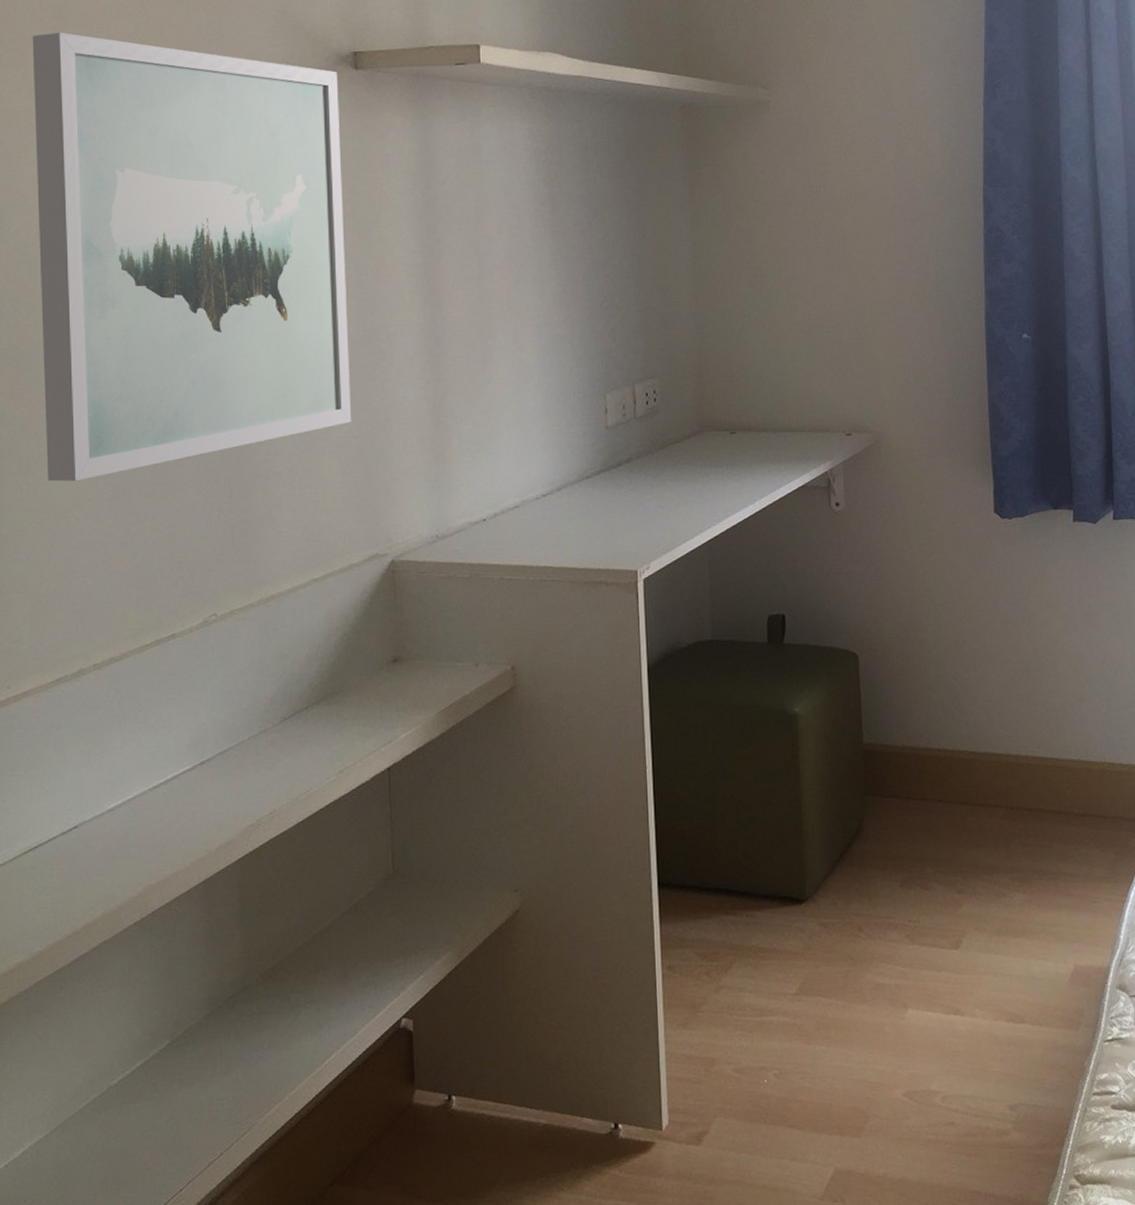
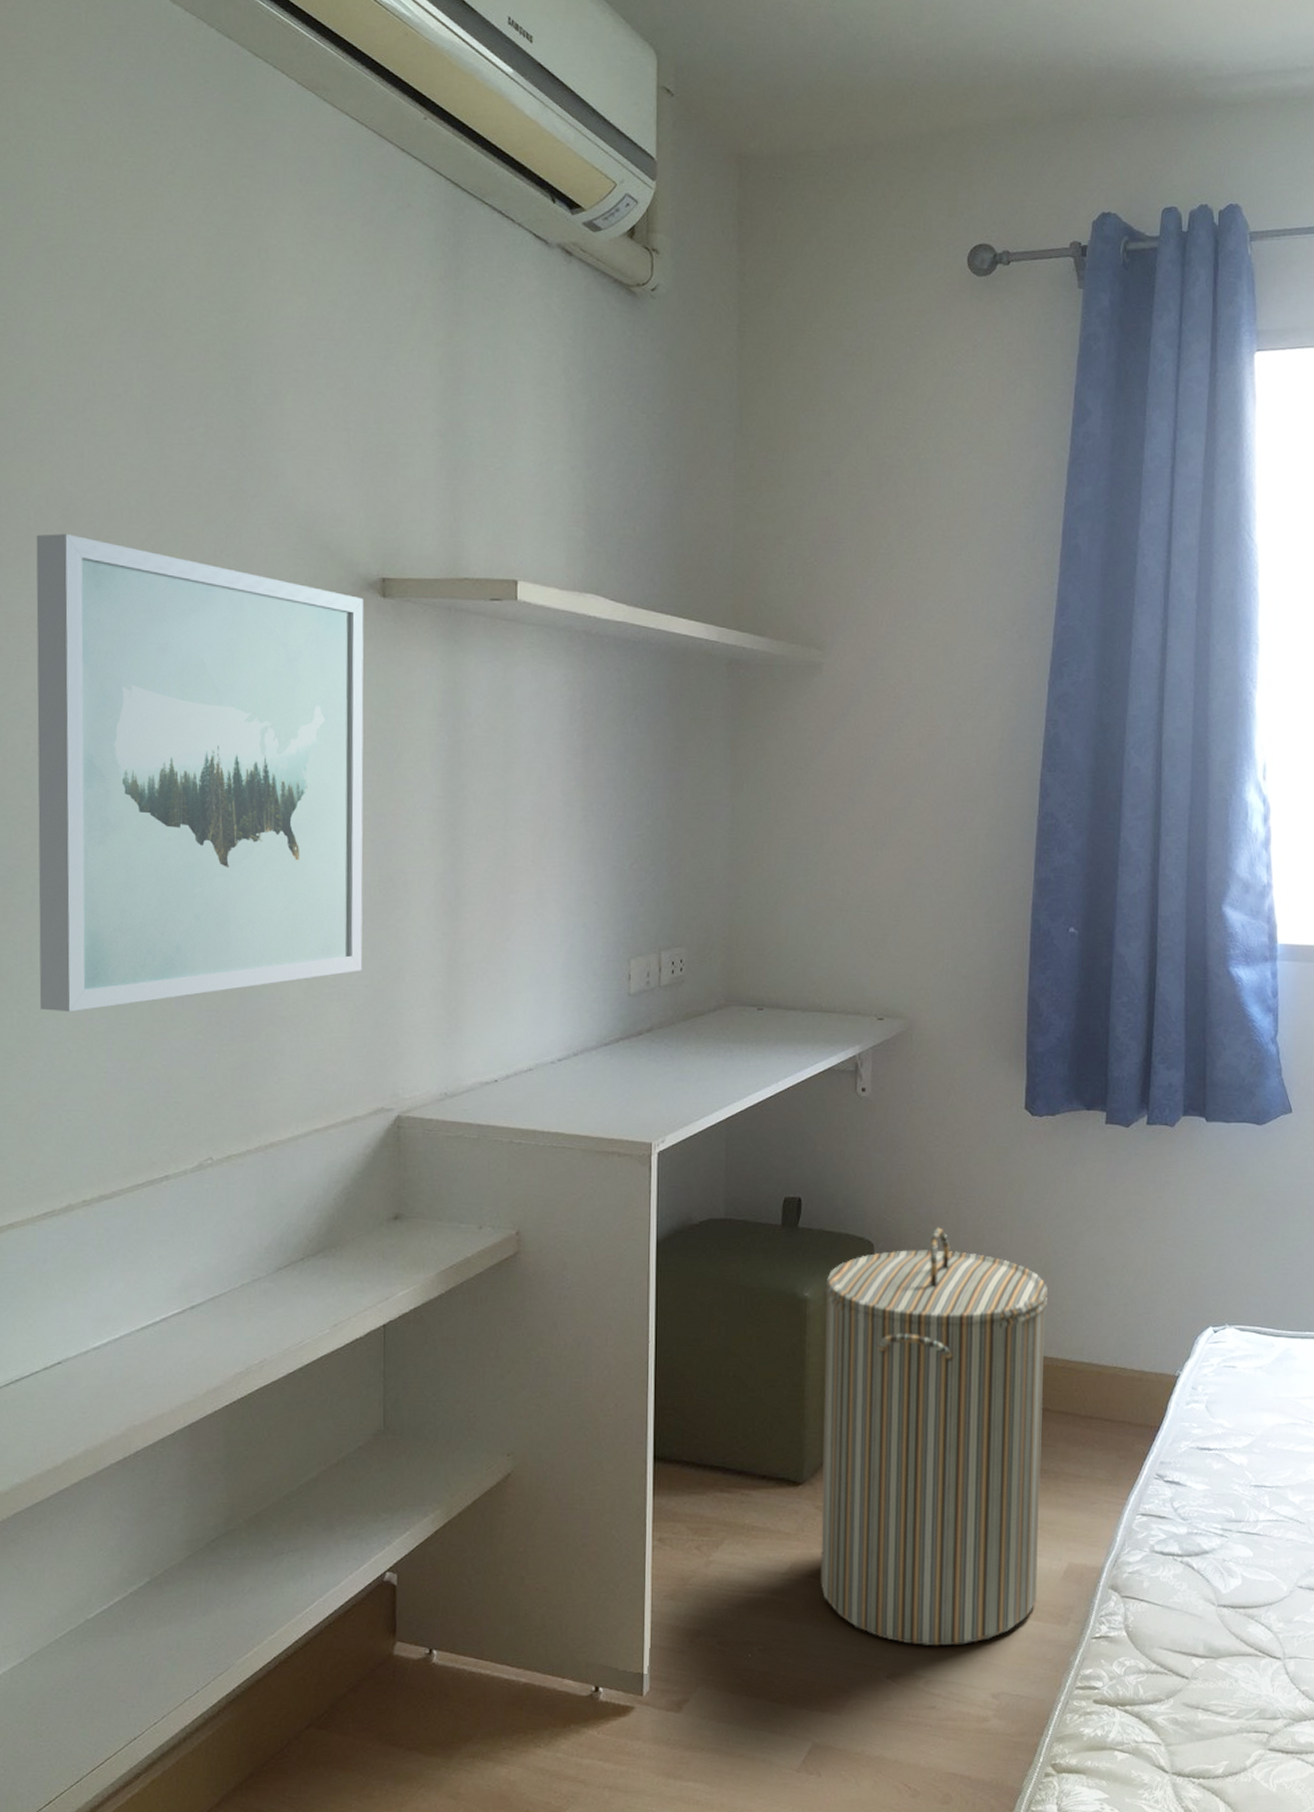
laundry hamper: none [814,634,1047,1060] -> present [820,1227,1048,1646]

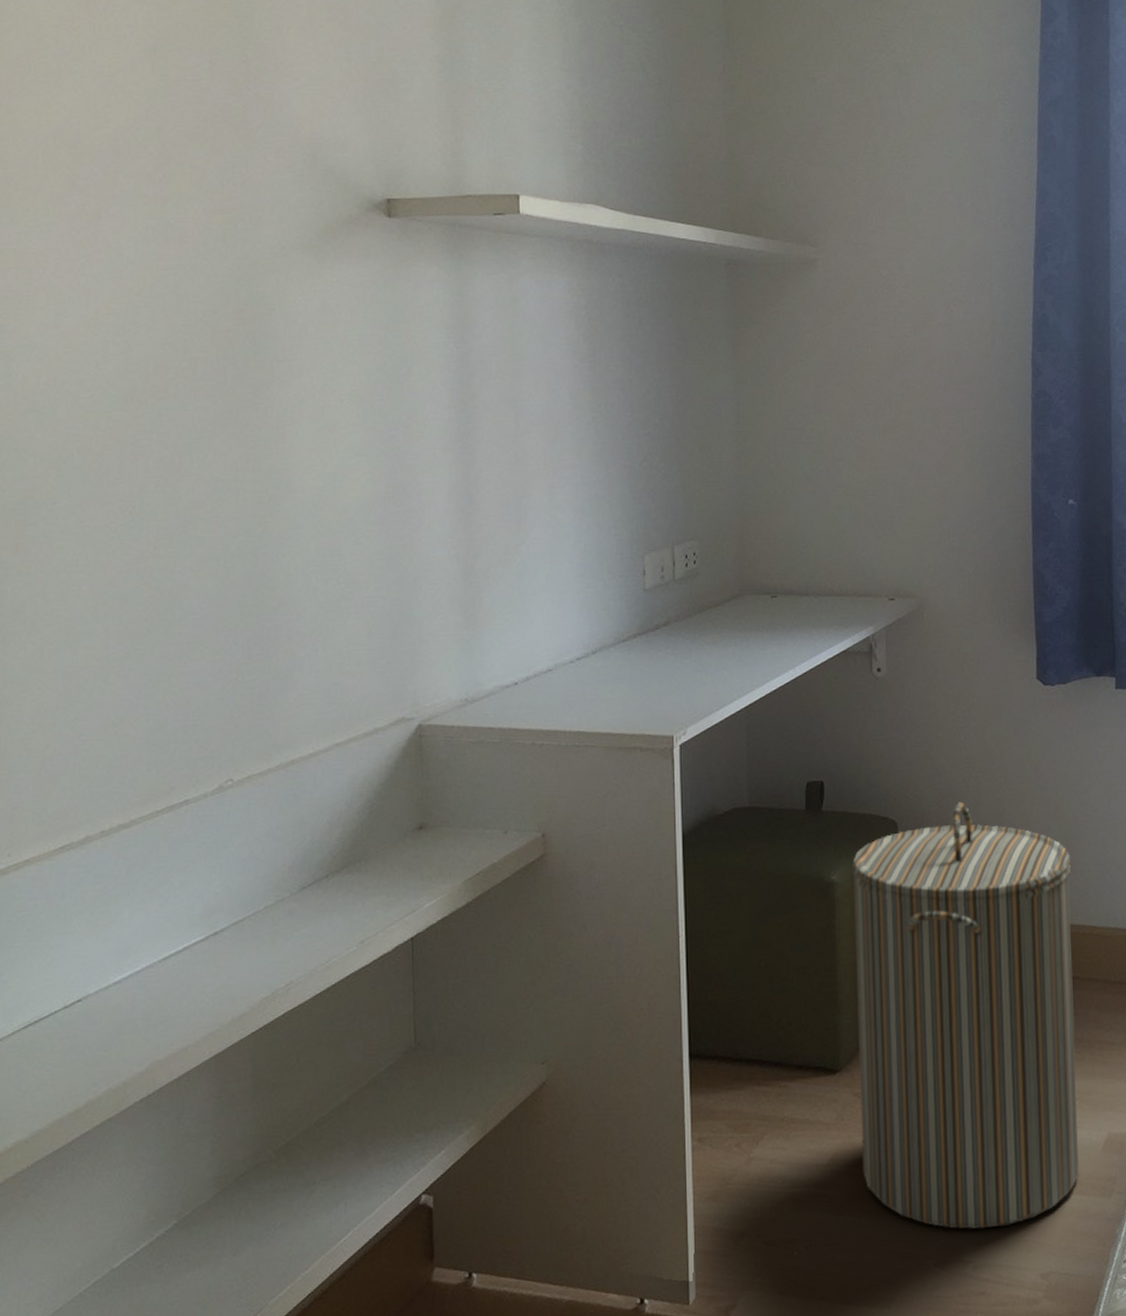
wall art: present [36,534,364,1013] -> none [44,171,378,641]

